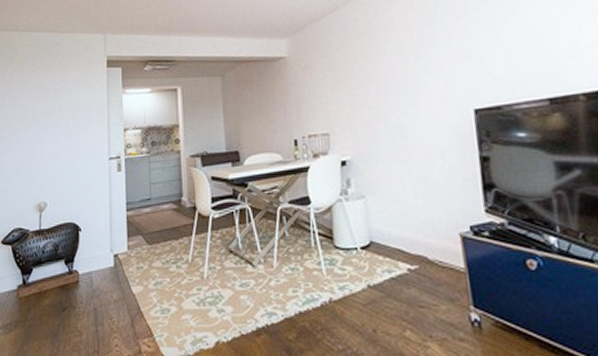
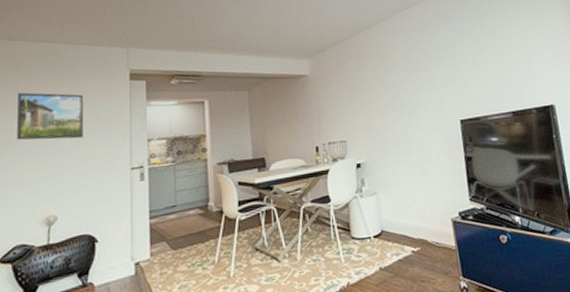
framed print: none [13,81,67,128] -> present [17,92,83,140]

